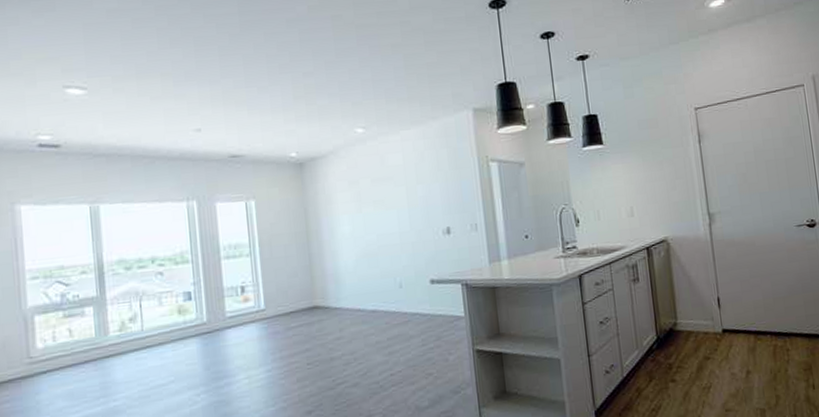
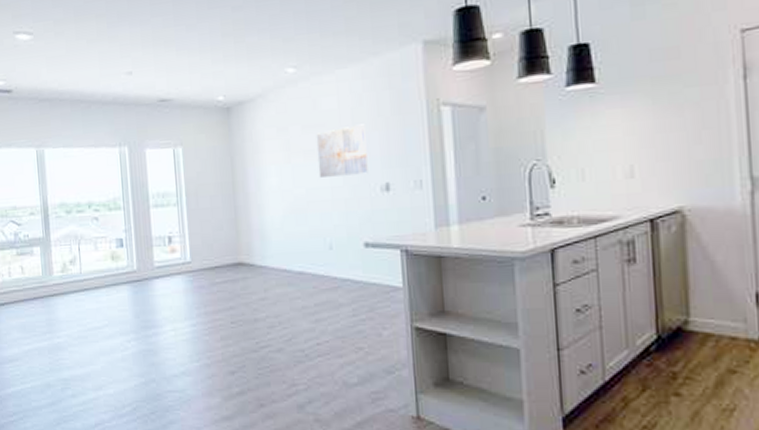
wall art: none [384,177,432,225] -> present [316,124,368,178]

